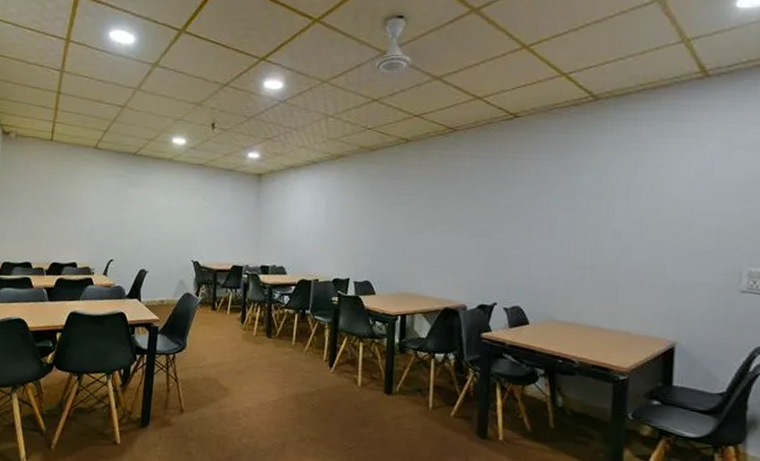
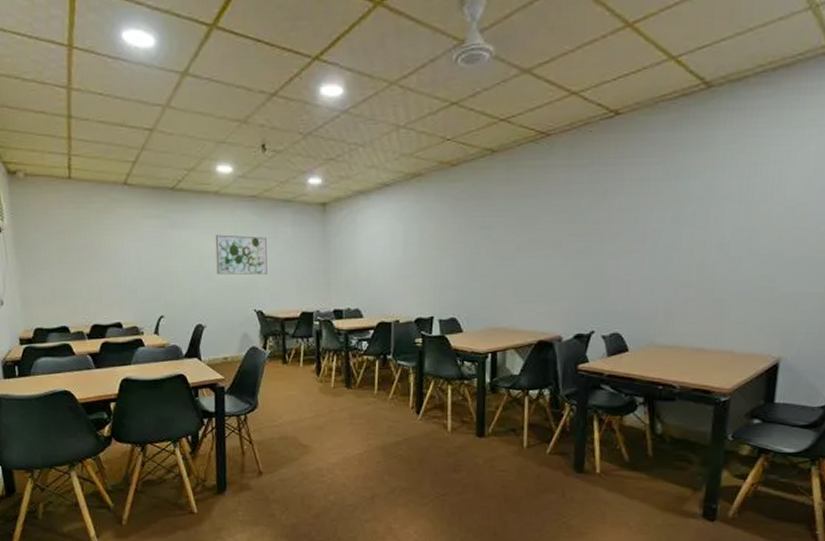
wall art: none [163,194,208,231] -> present [215,234,268,276]

